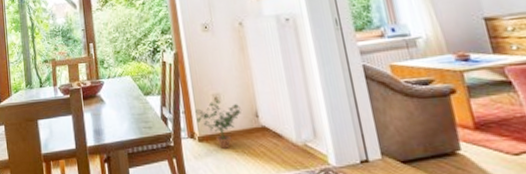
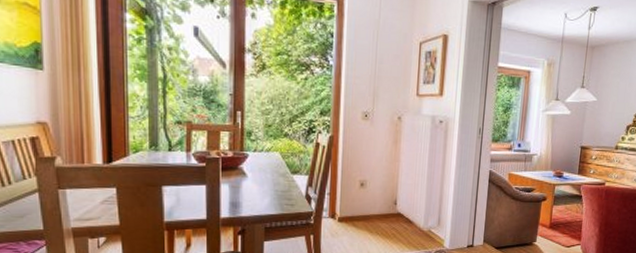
potted plant: present [195,100,241,149] -> none [340,185,383,229]

